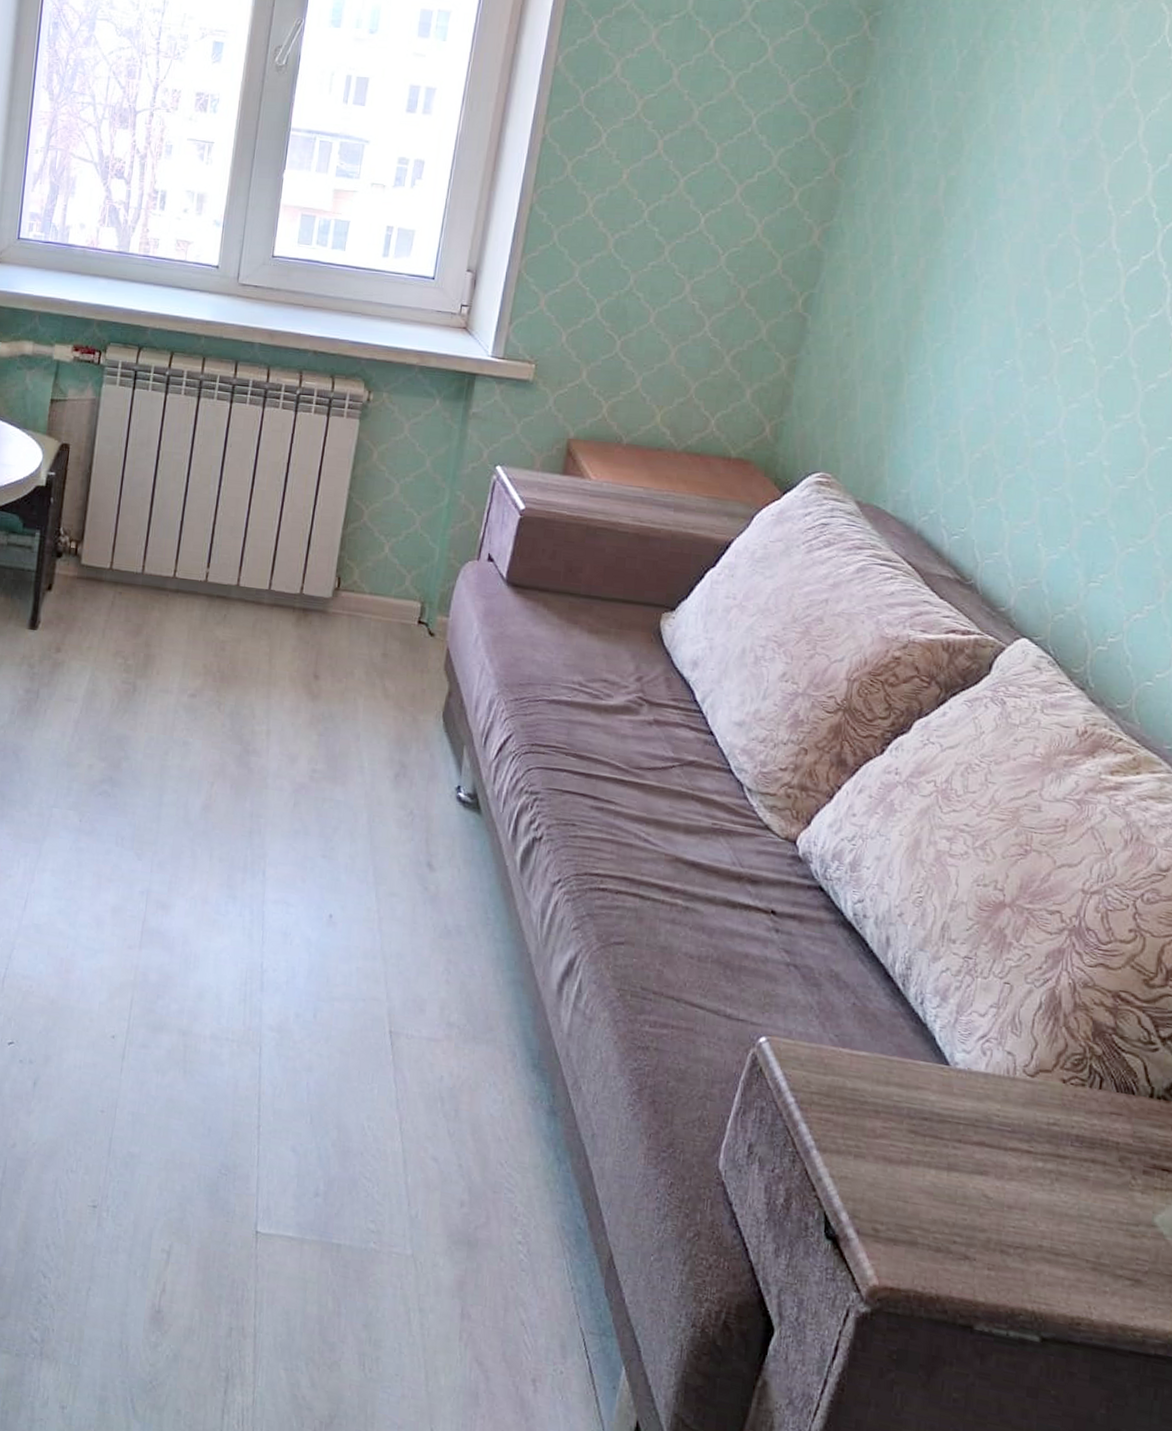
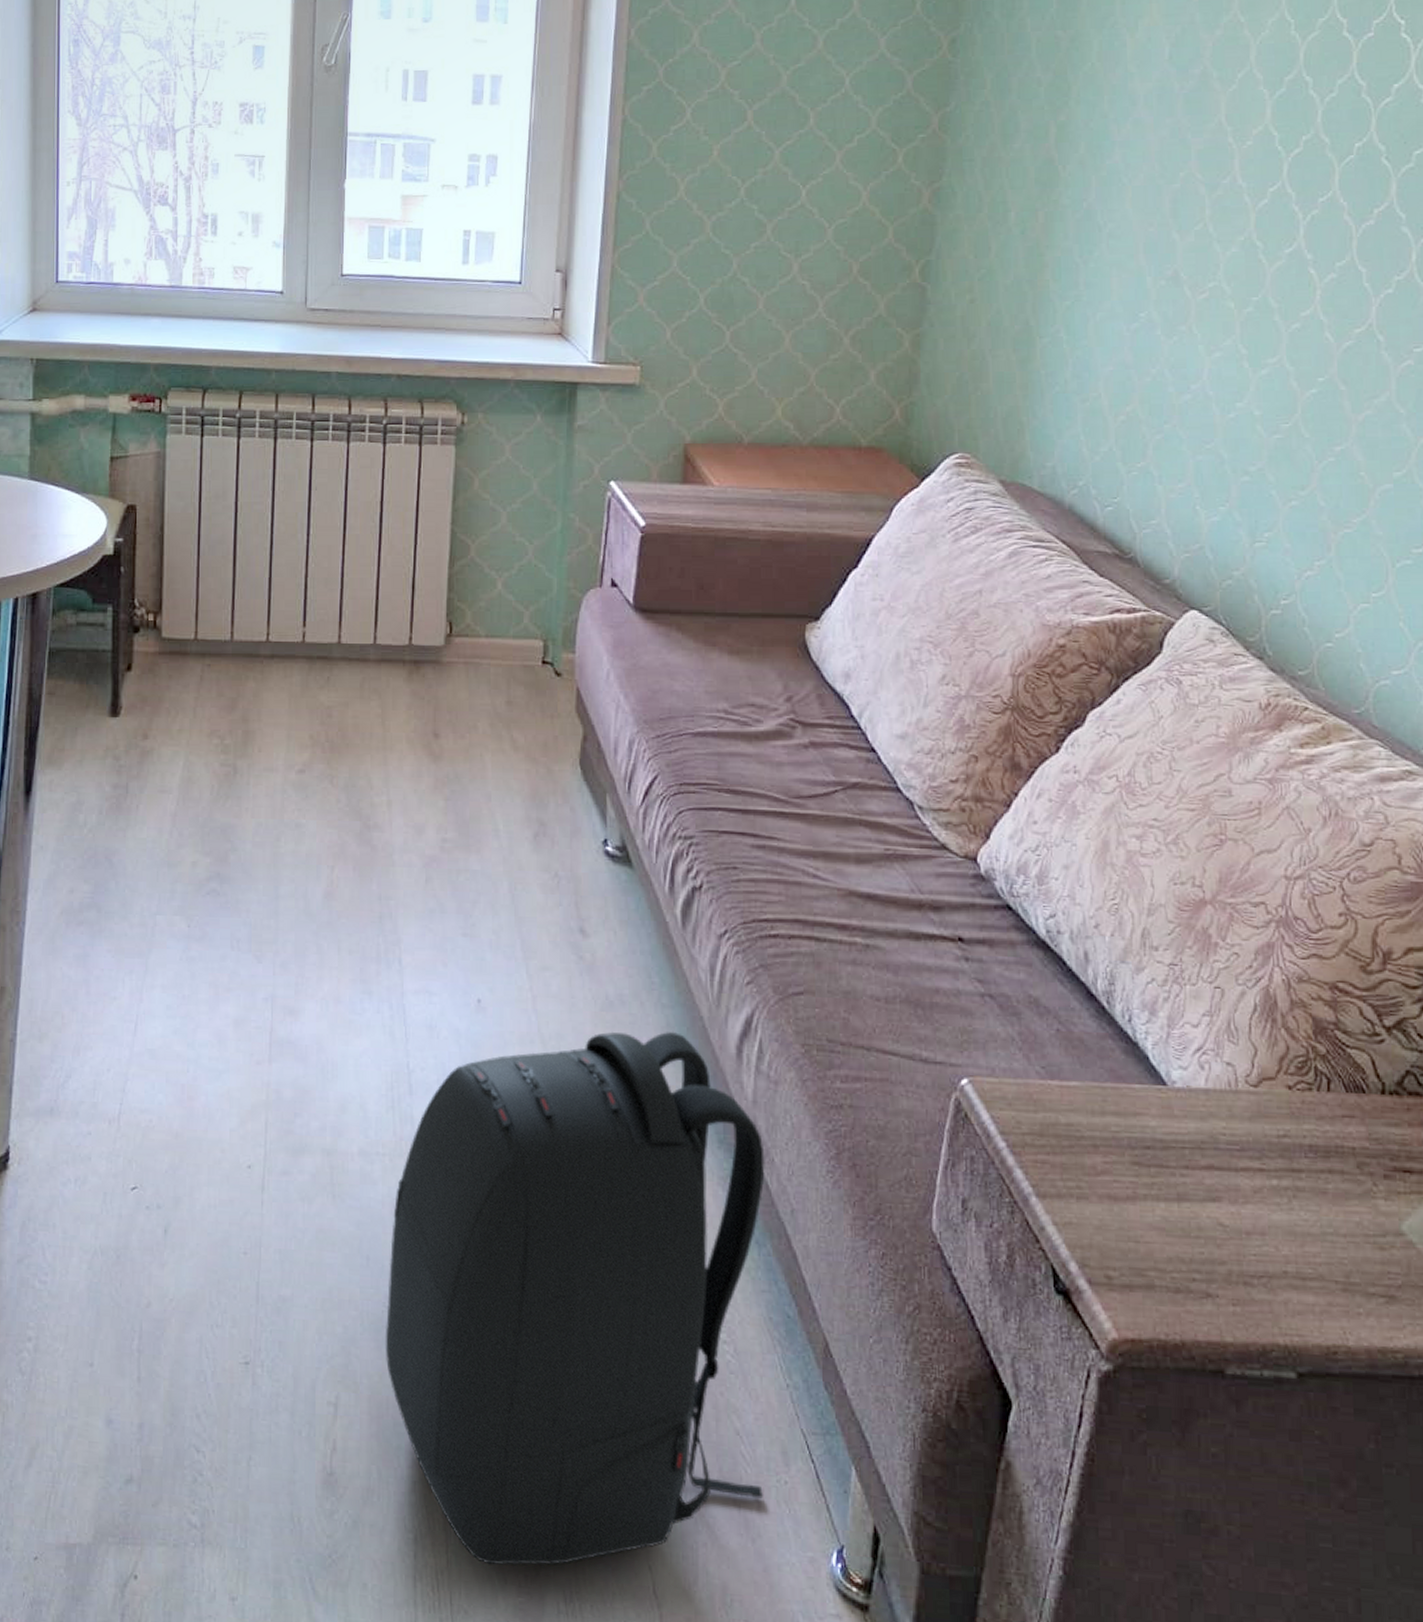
backpack: none [216,957,574,1417] -> present [385,1031,765,1566]

